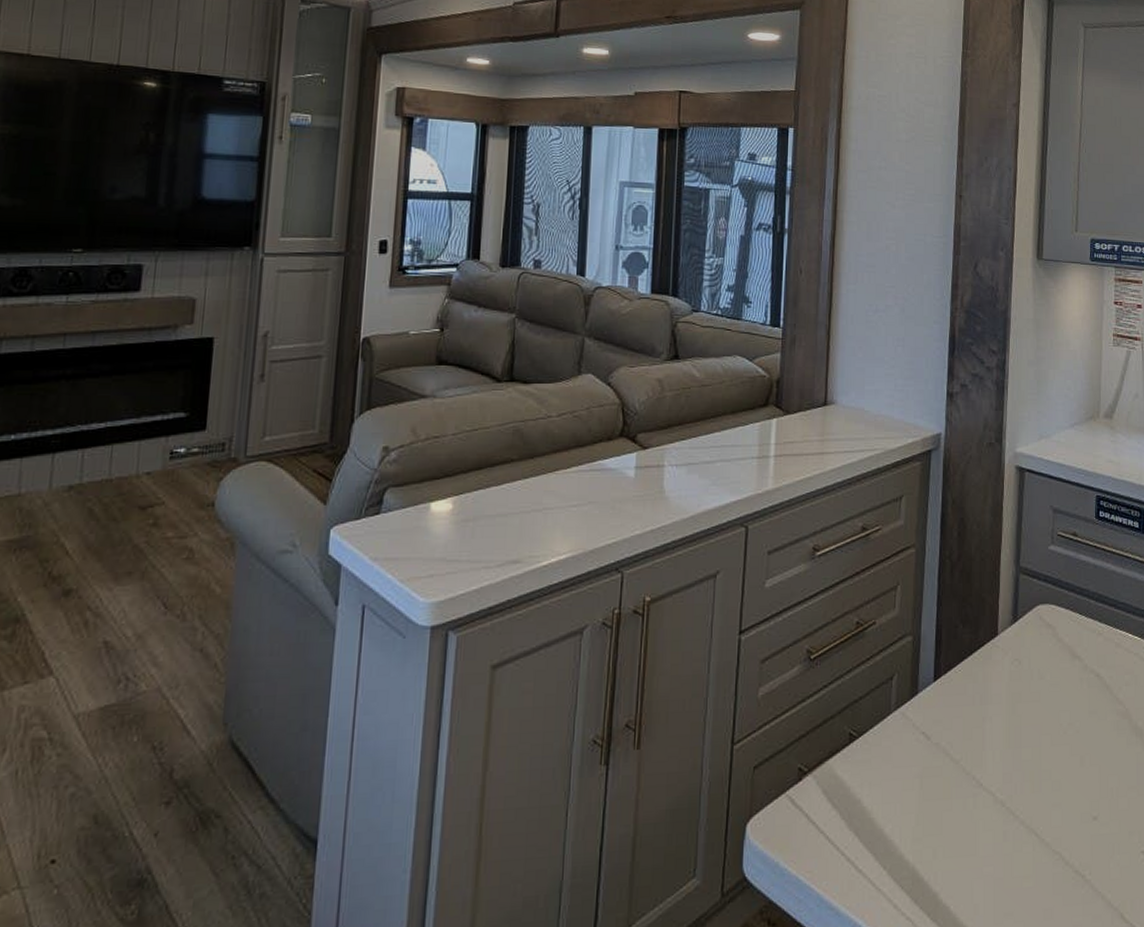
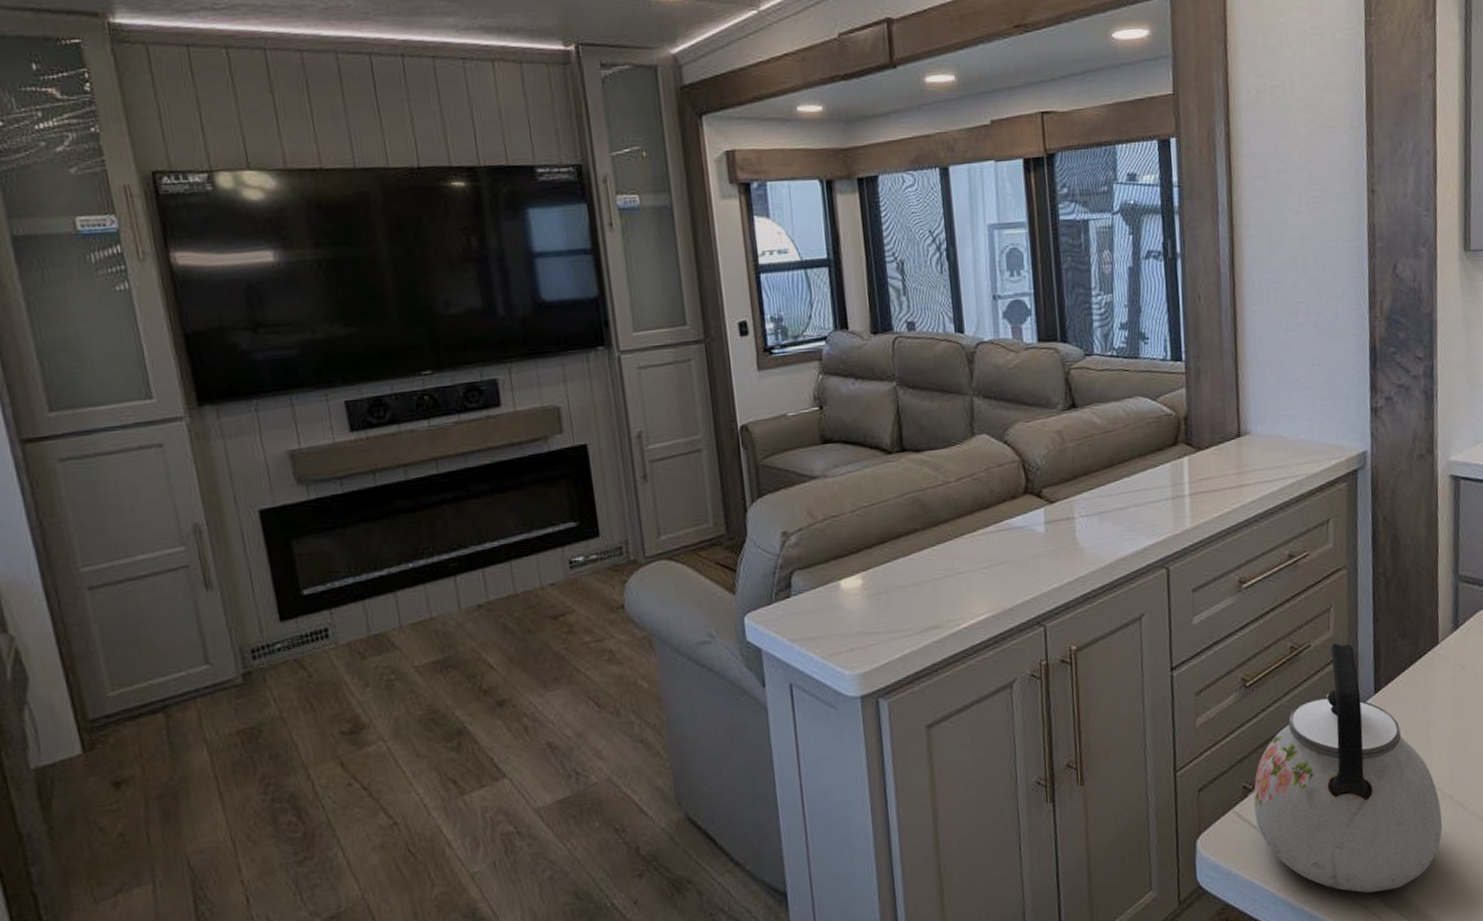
kettle: none [808,623,993,904] -> present [1253,643,1443,893]

